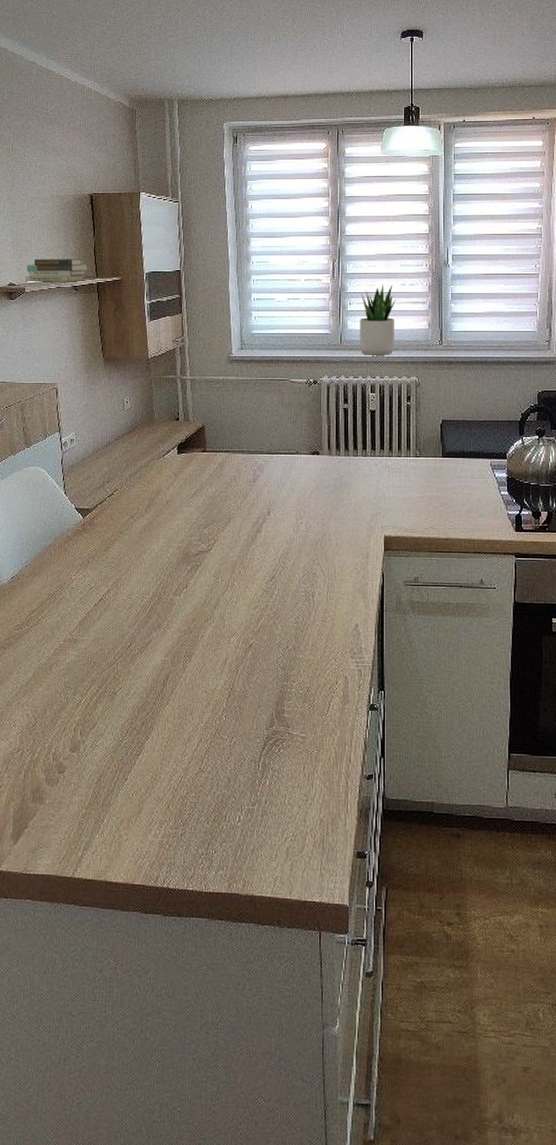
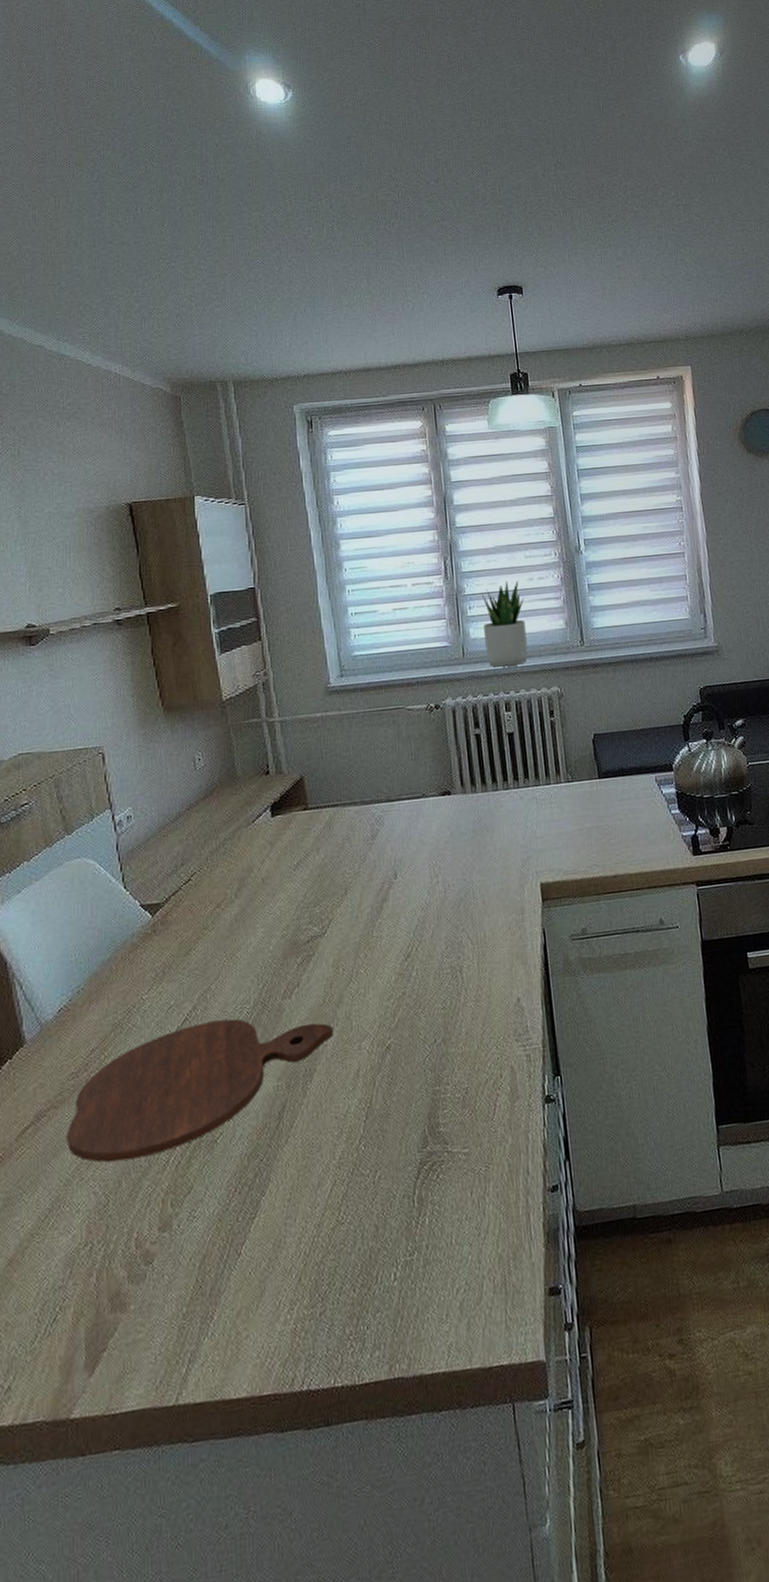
cutting board: none [10,604,210,696] -> present [66,1018,333,1163]
books: present [25,259,87,281] -> none [48,585,132,620]

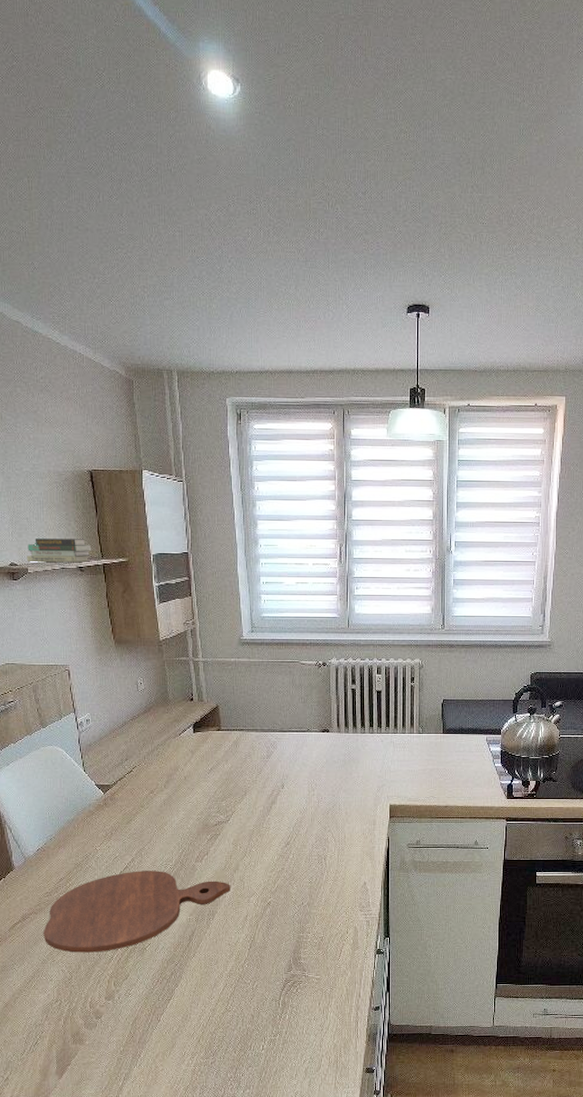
books: none [48,585,132,620] -> present [26,538,92,562]
planter: present [482,580,528,667] -> none [367,569,401,639]

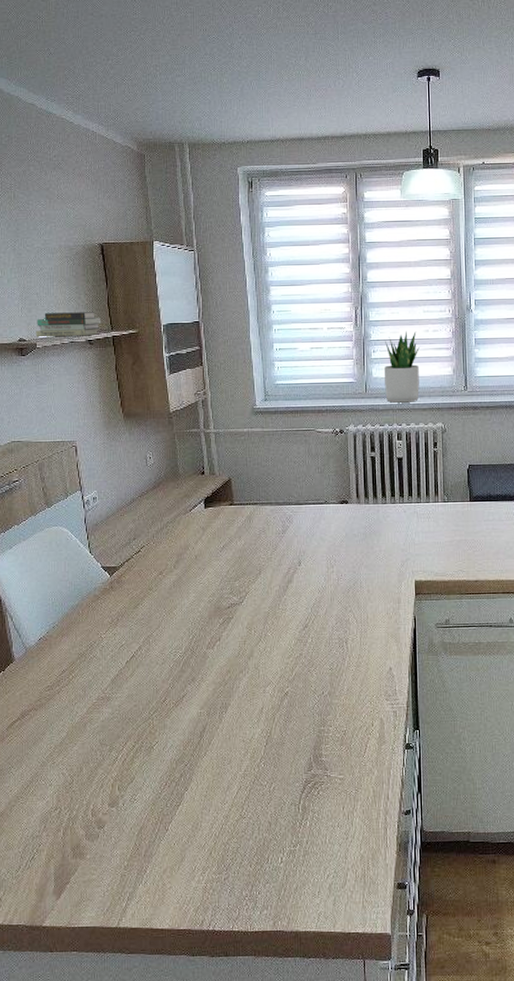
cutting board: present [43,871,230,953] -> none [43,659,245,753]
planter: none [367,569,401,639] -> present [384,330,420,403]

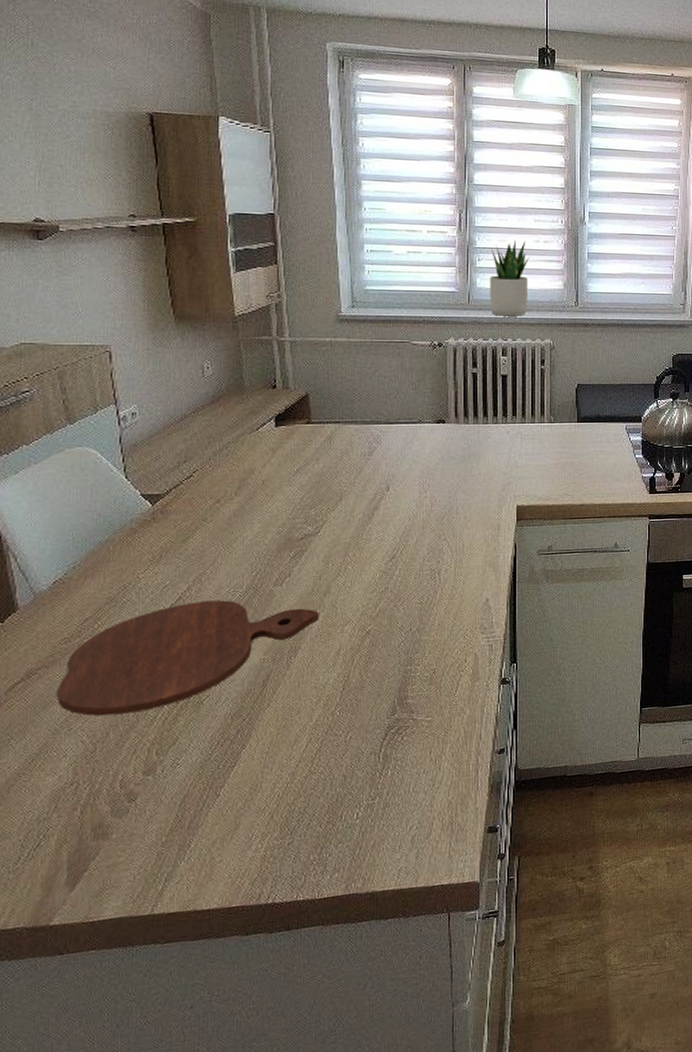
books: present [35,312,102,336] -> none [58,190,149,220]
cutting board: none [43,659,245,753] -> present [56,600,319,716]

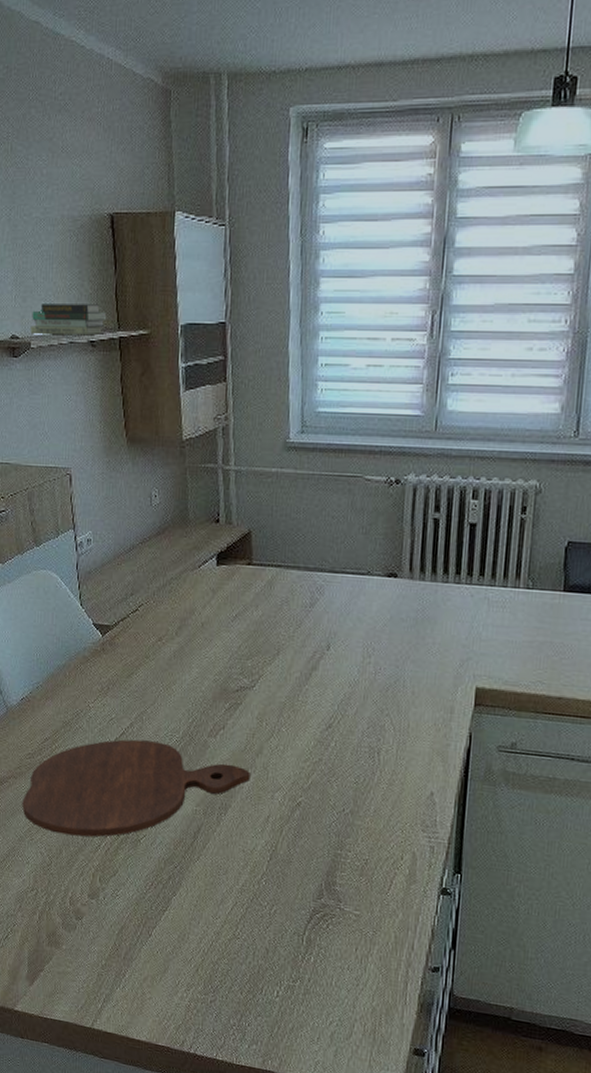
books: none [58,190,149,220] -> present [30,304,107,334]
planter: present [490,239,529,316] -> none [462,347,517,449]

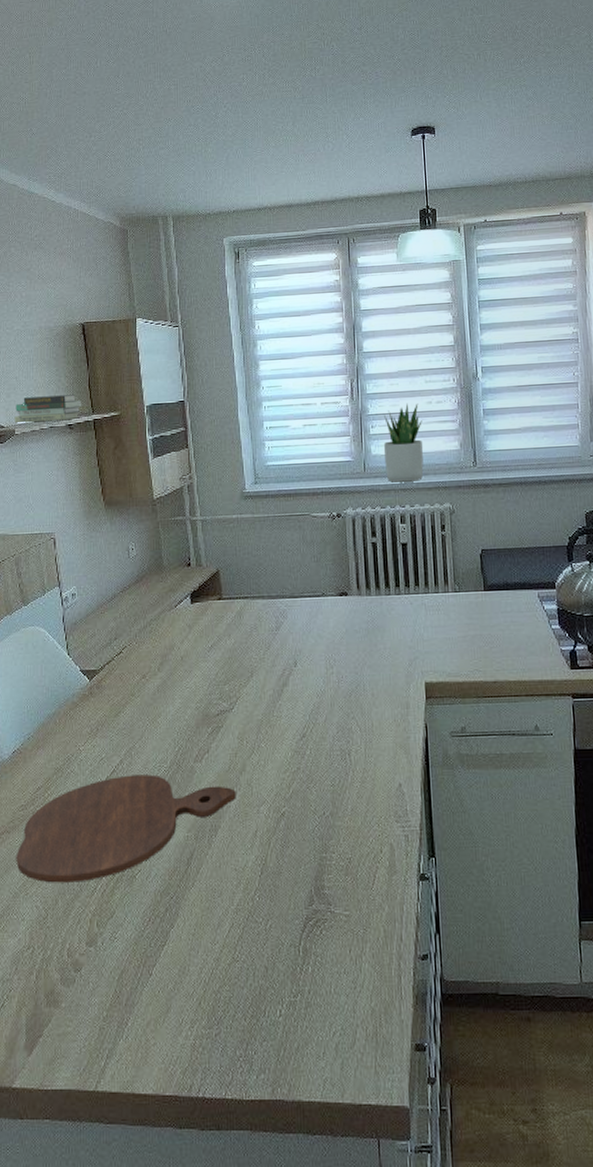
planter: none [462,347,517,449] -> present [384,403,424,482]

